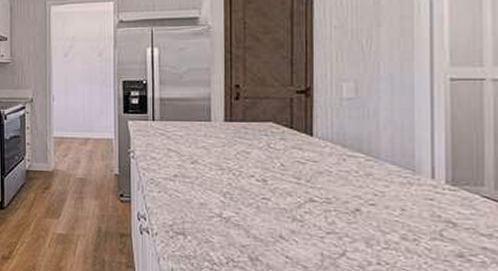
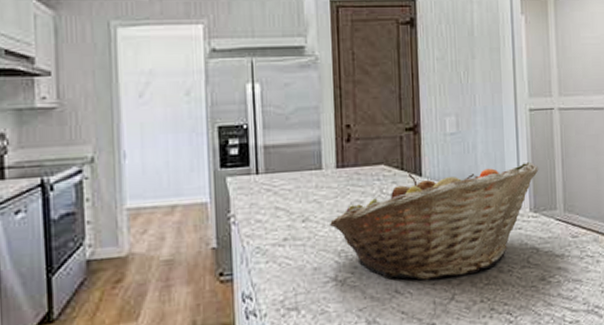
fruit basket: none [217,132,461,236] -> present [330,161,539,280]

